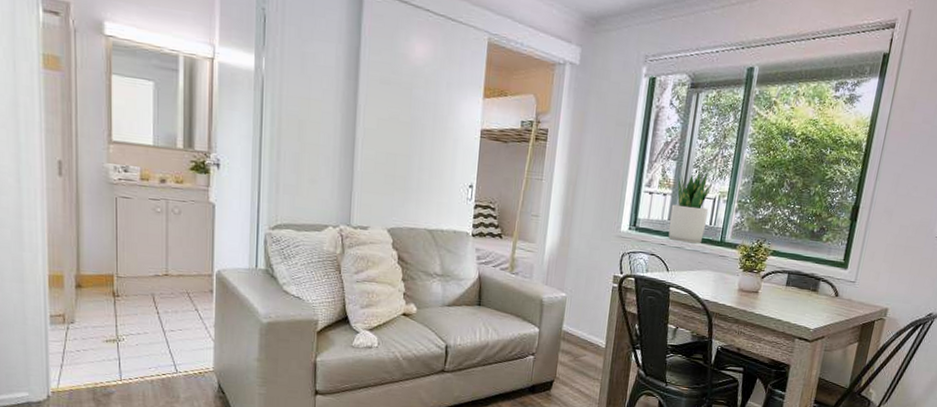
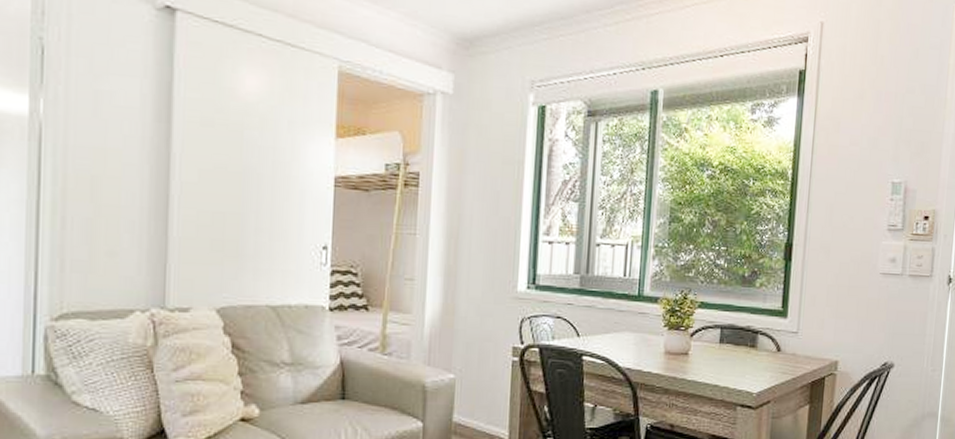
planter: present [668,172,711,244] -> none [575,214,621,301]

